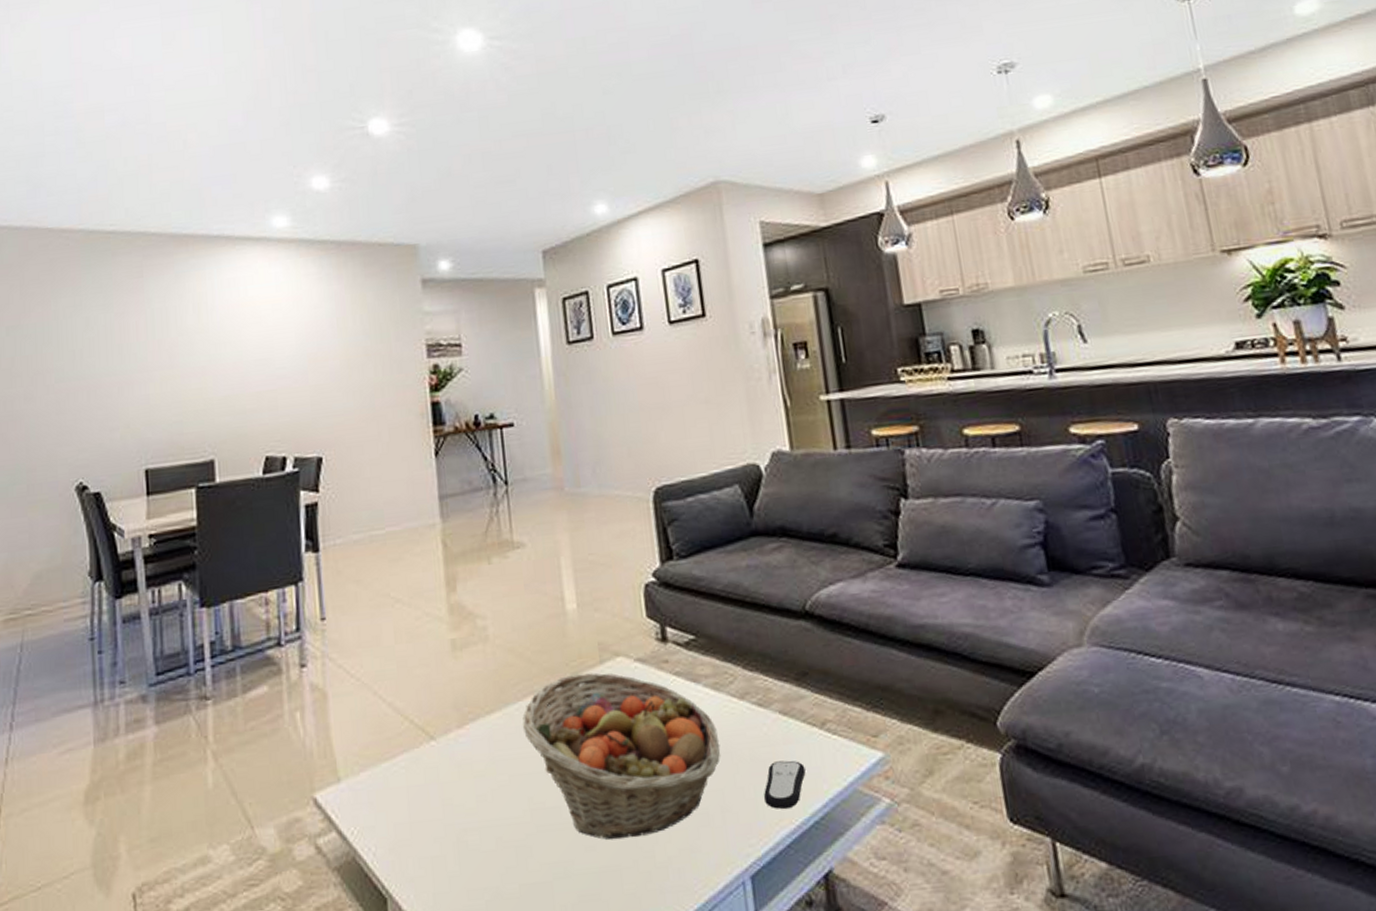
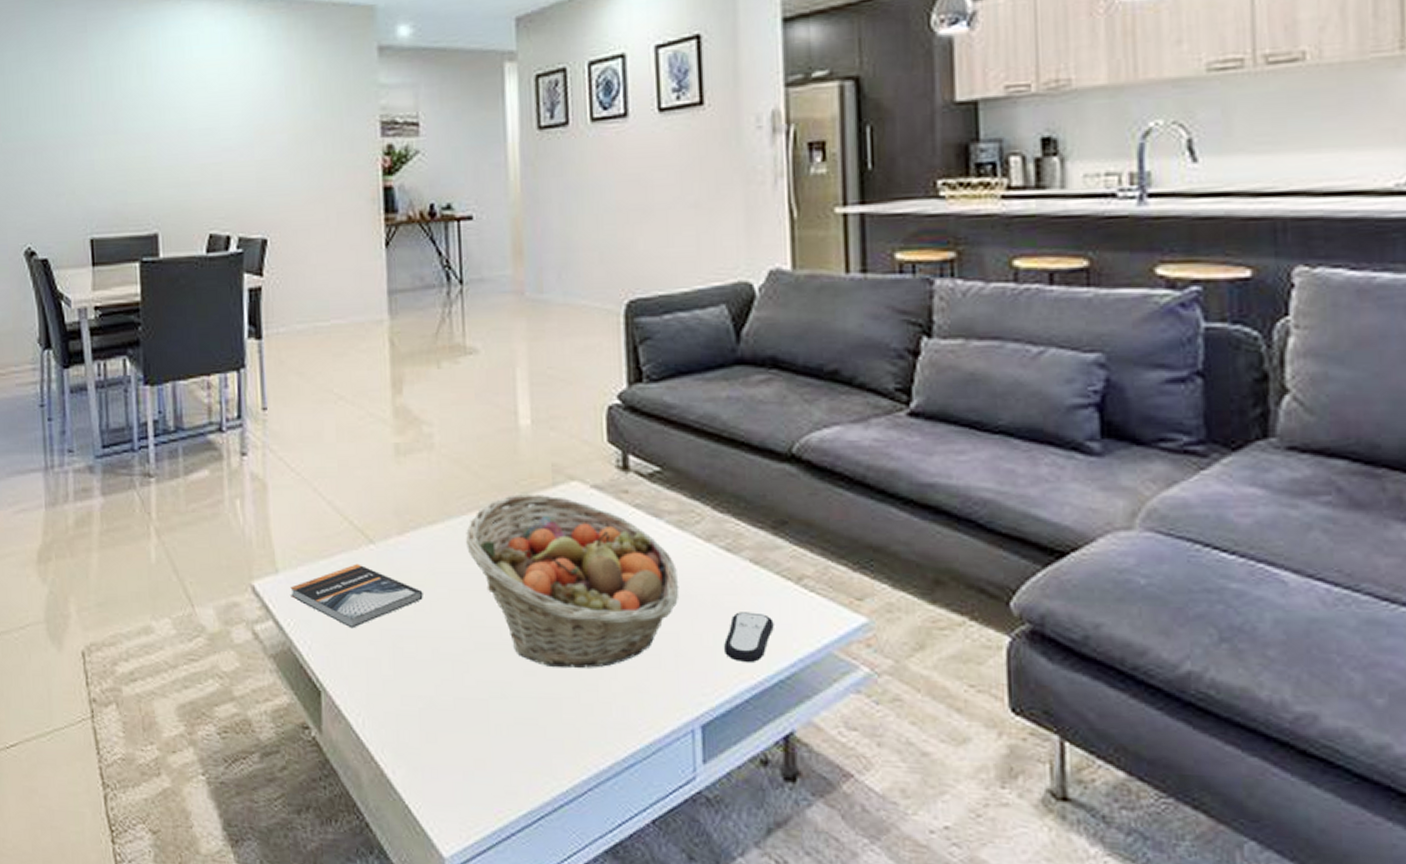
book: none [353,762,485,829] -> present [290,564,423,629]

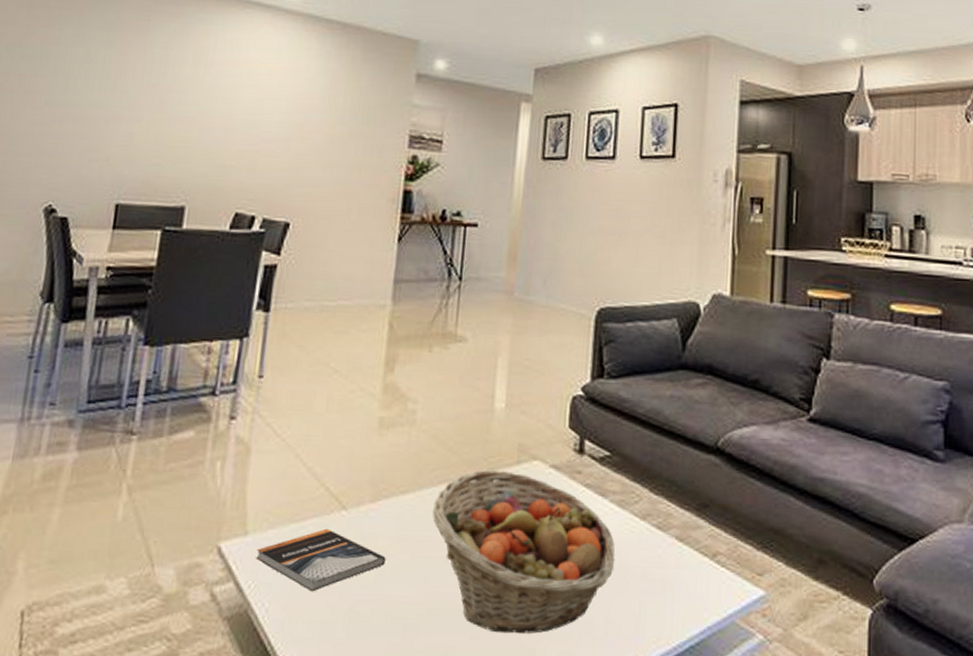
remote control: present [724,612,774,663] -> none [647,583,690,630]

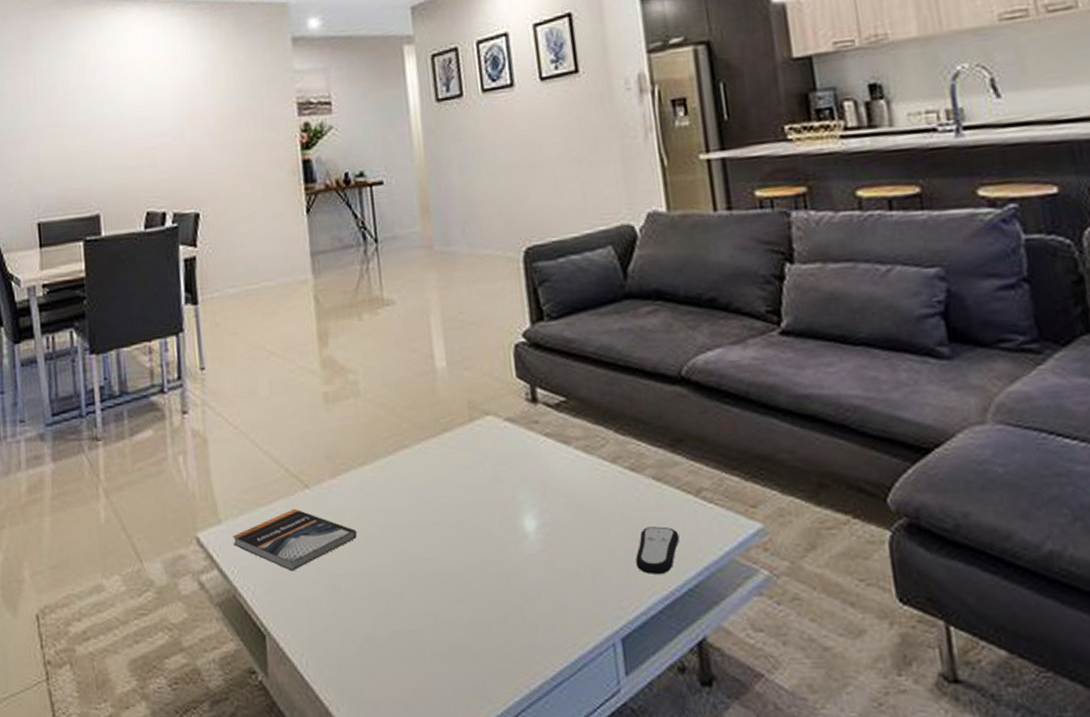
fruit basket: present [433,470,615,634] -> none [393,430,591,595]
remote control: none [647,583,690,630] -> present [636,526,680,575]

